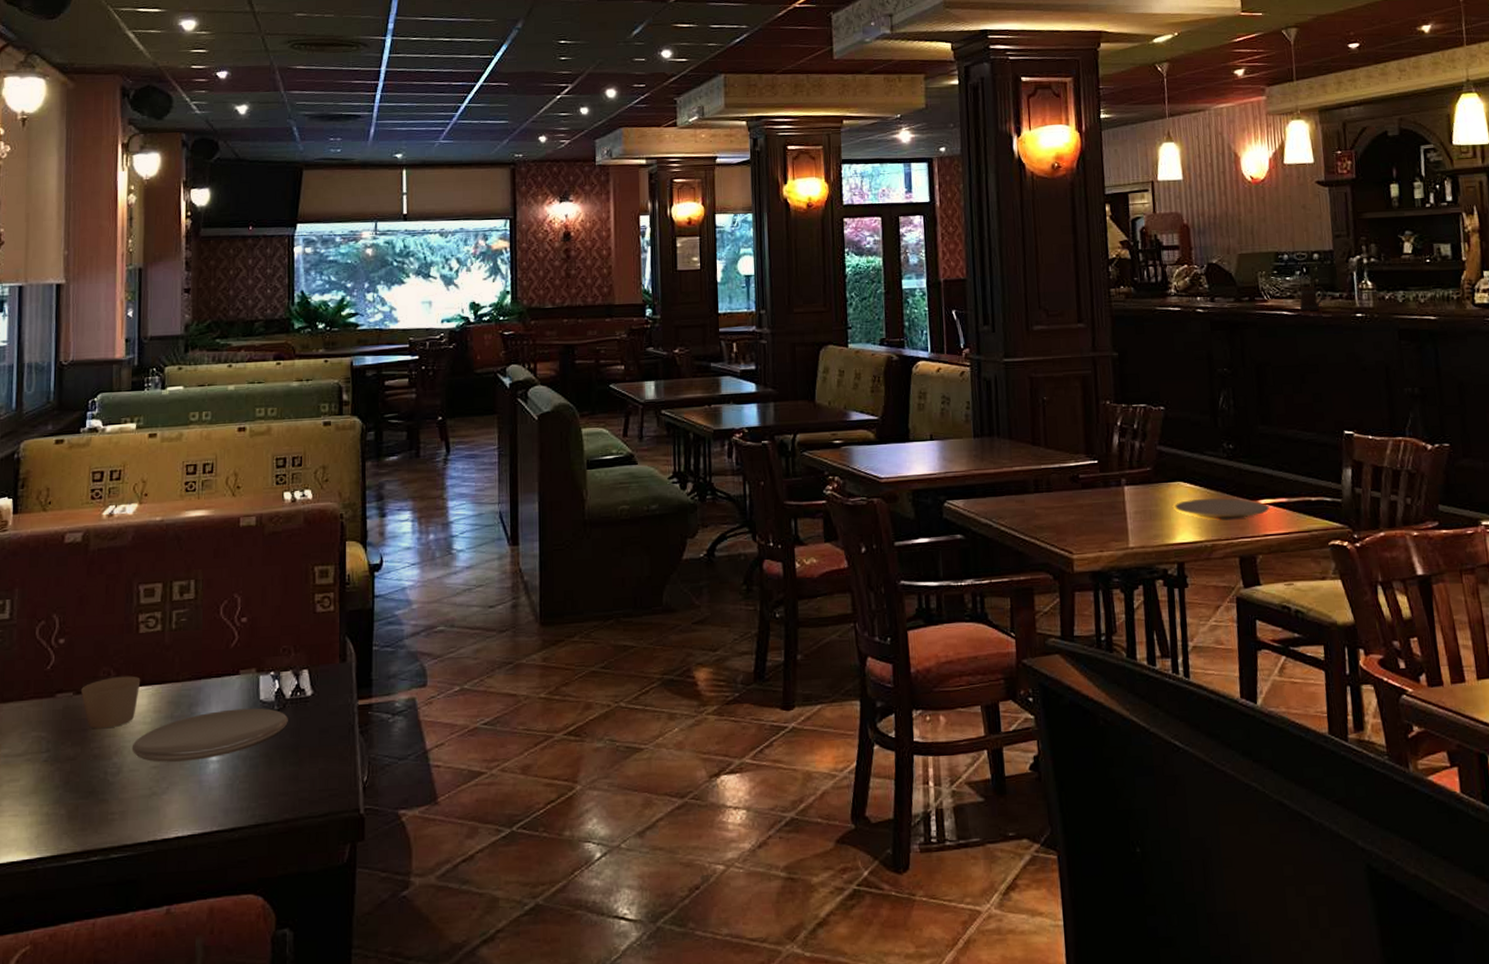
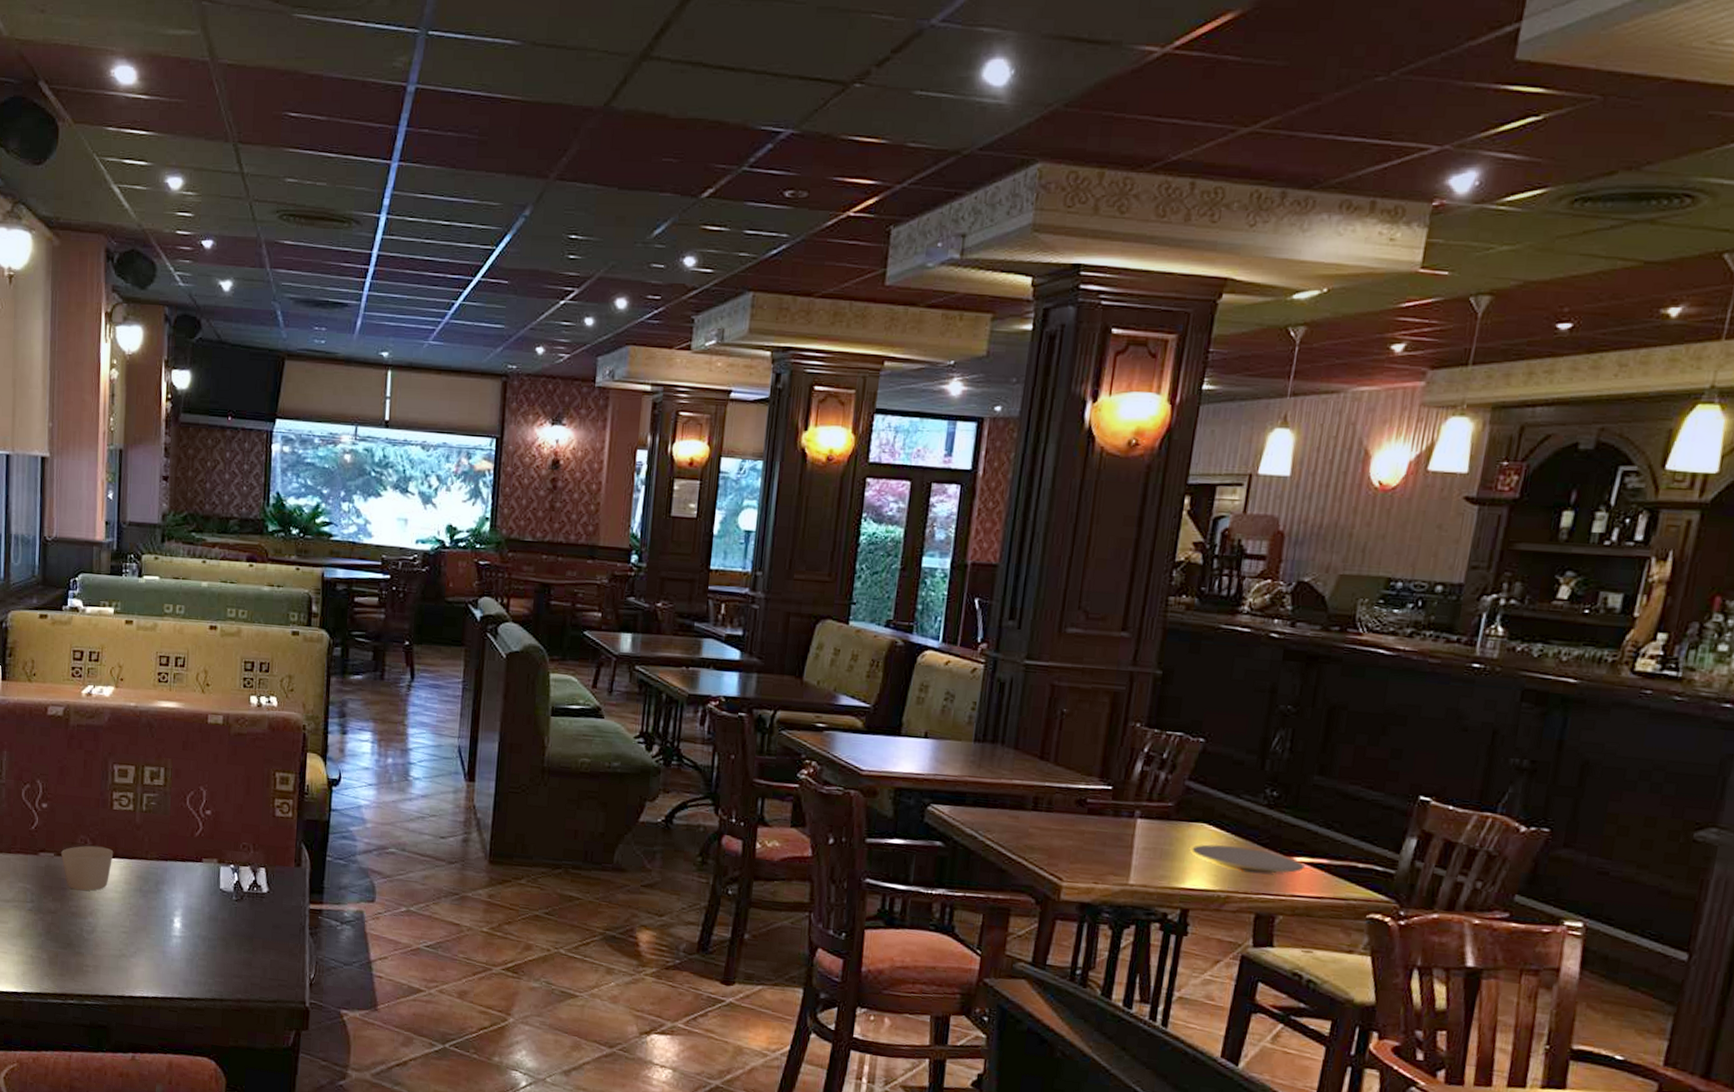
plate: present [131,708,288,762] -> none [104,892,245,933]
beer mug: present [1299,286,1325,312] -> none [1401,622,1440,654]

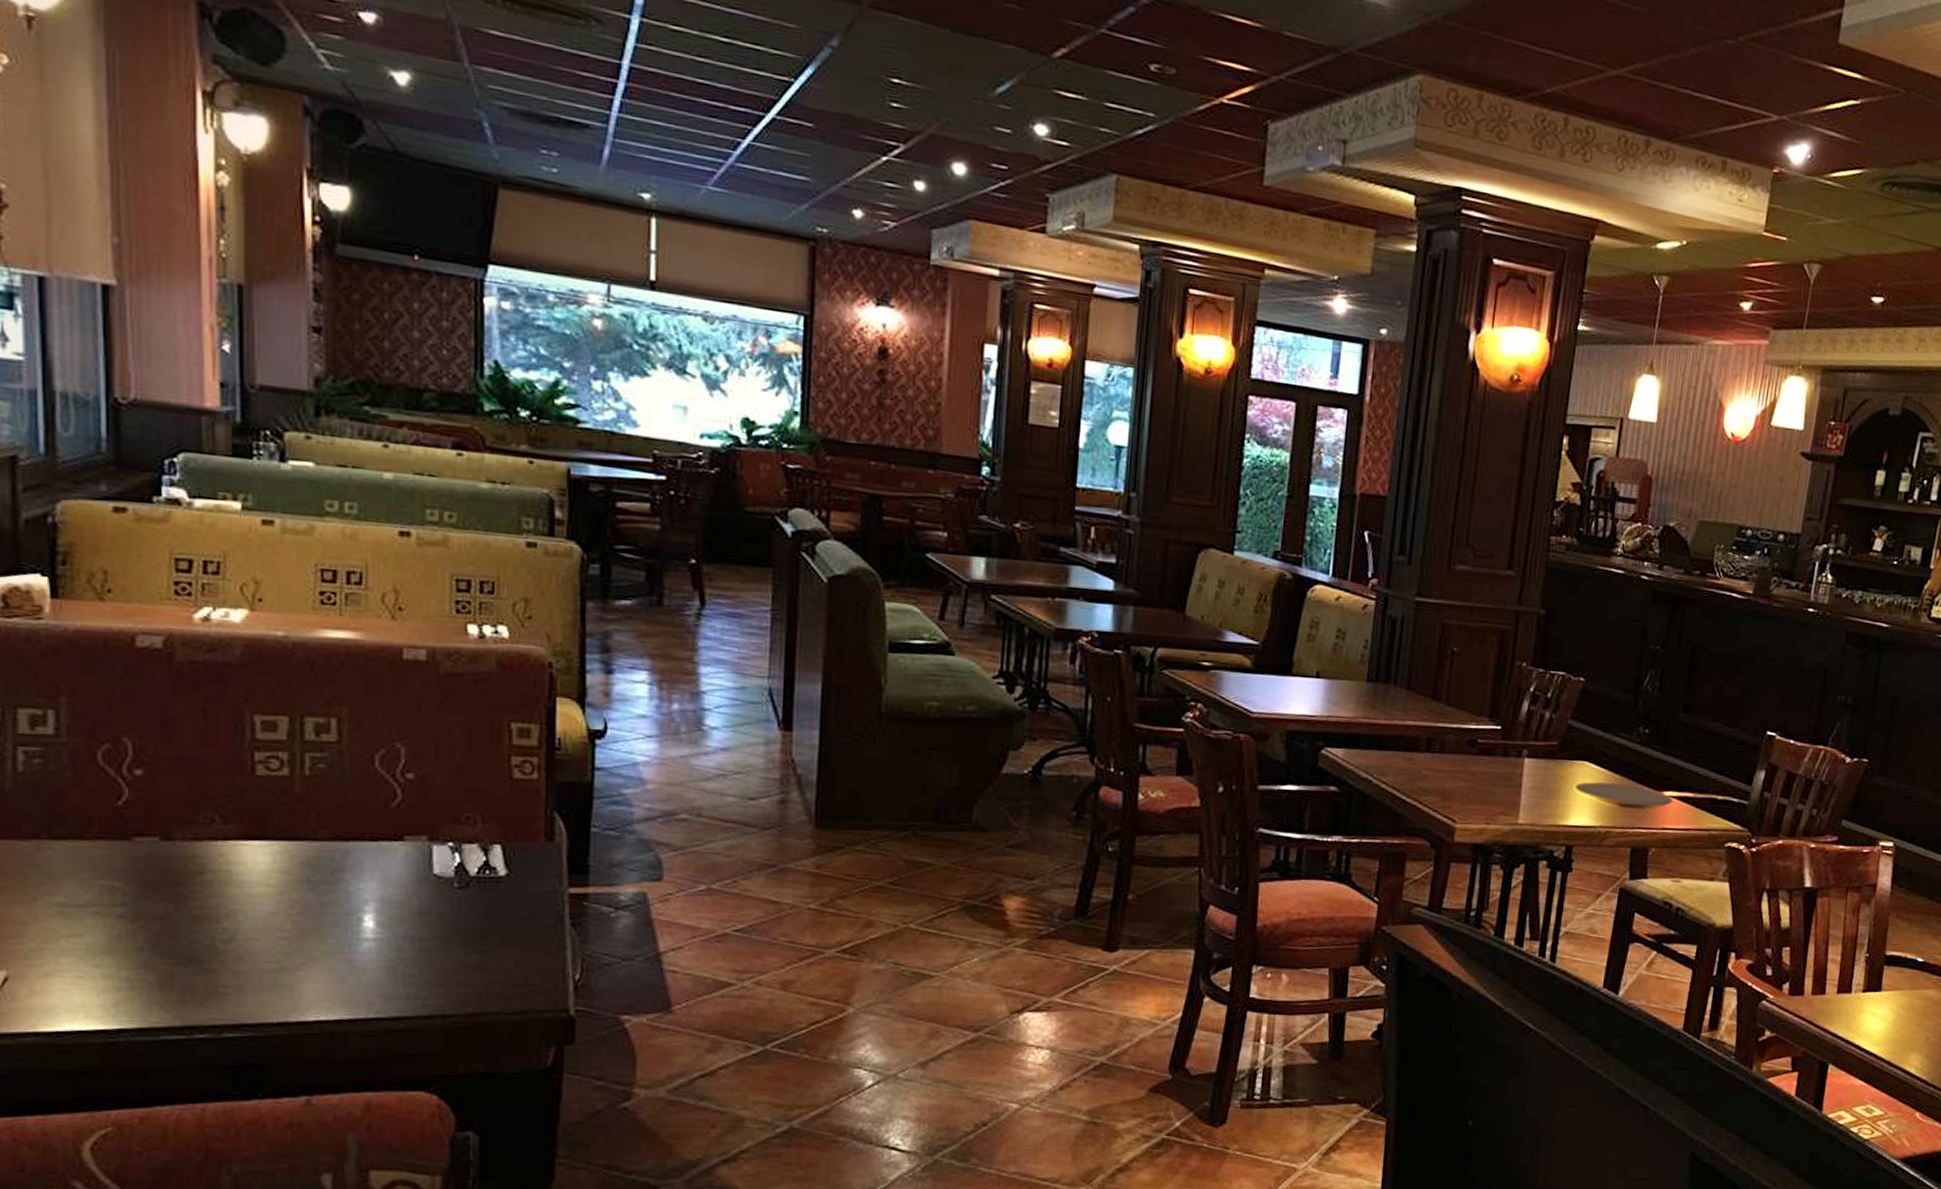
candle: present [60,846,114,891] -> none [170,825,260,886]
beer mug: none [1401,622,1440,654] -> present [1751,568,1782,599]

